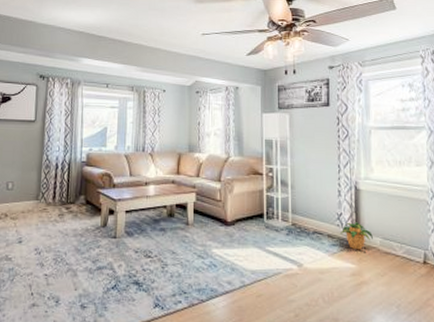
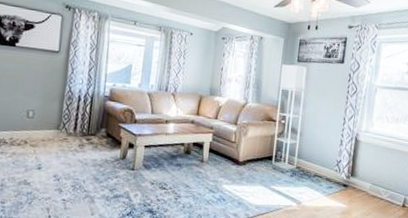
potted plant: present [340,222,373,250] -> none [337,168,364,193]

